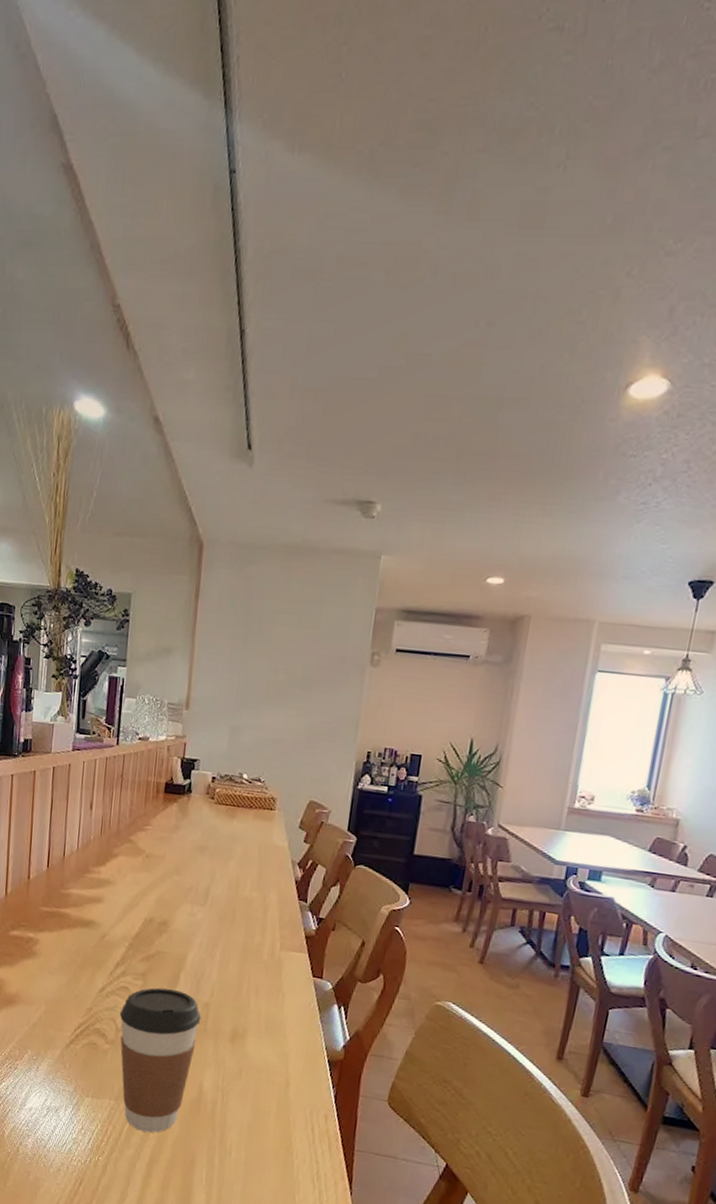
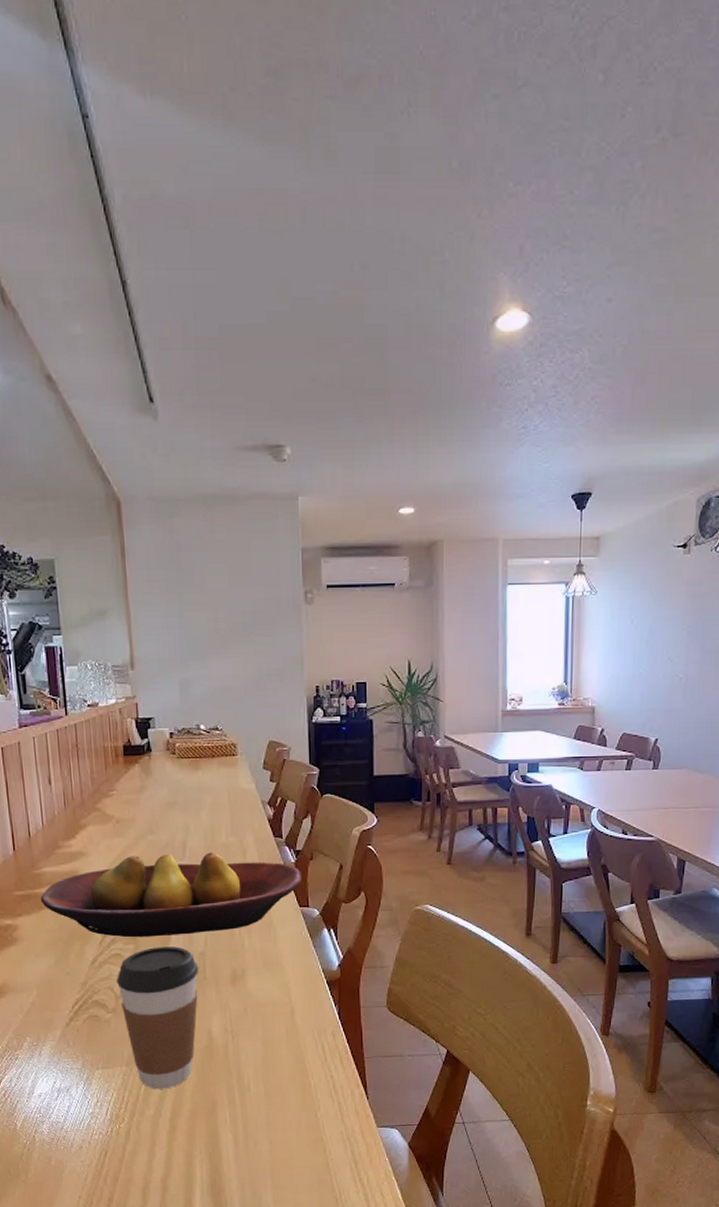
fruit bowl: none [63,892,321,987] -> present [40,852,303,938]

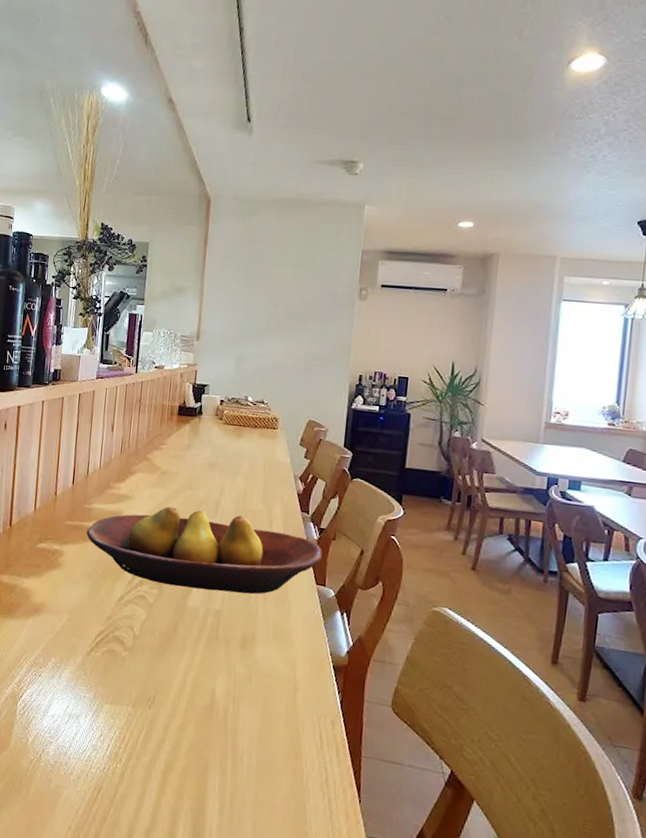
coffee cup: present [117,947,199,1090] -> none [137,596,213,740]

